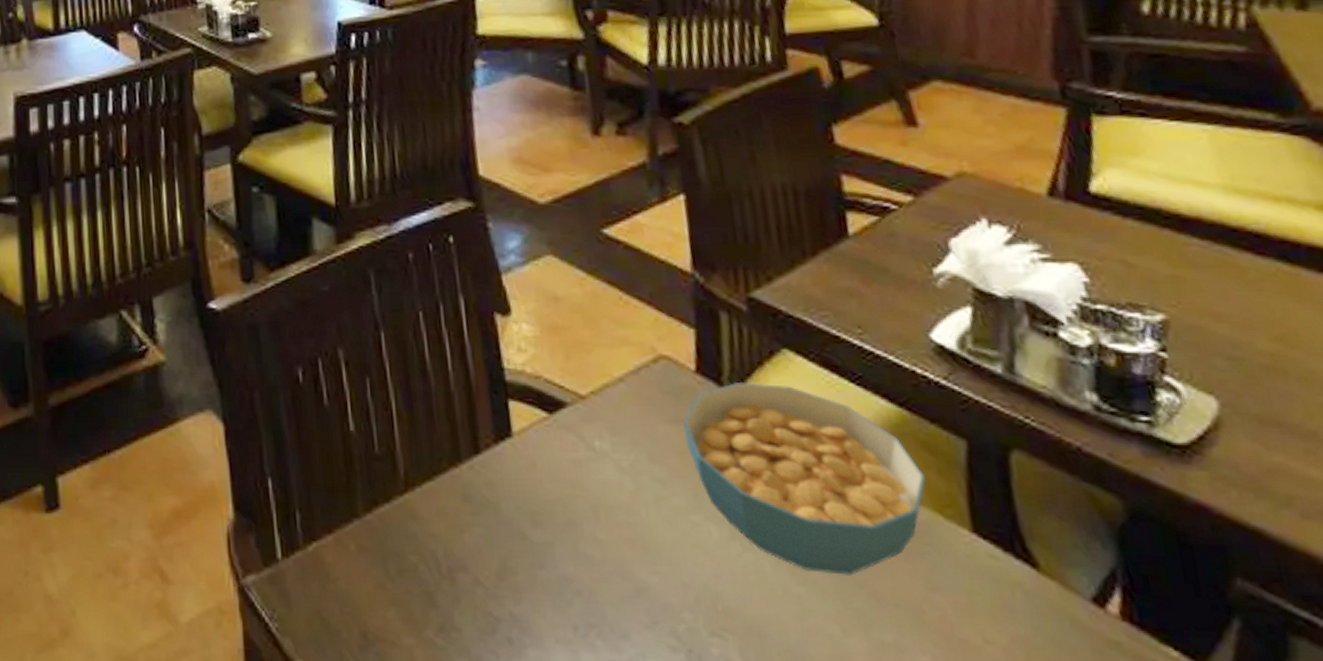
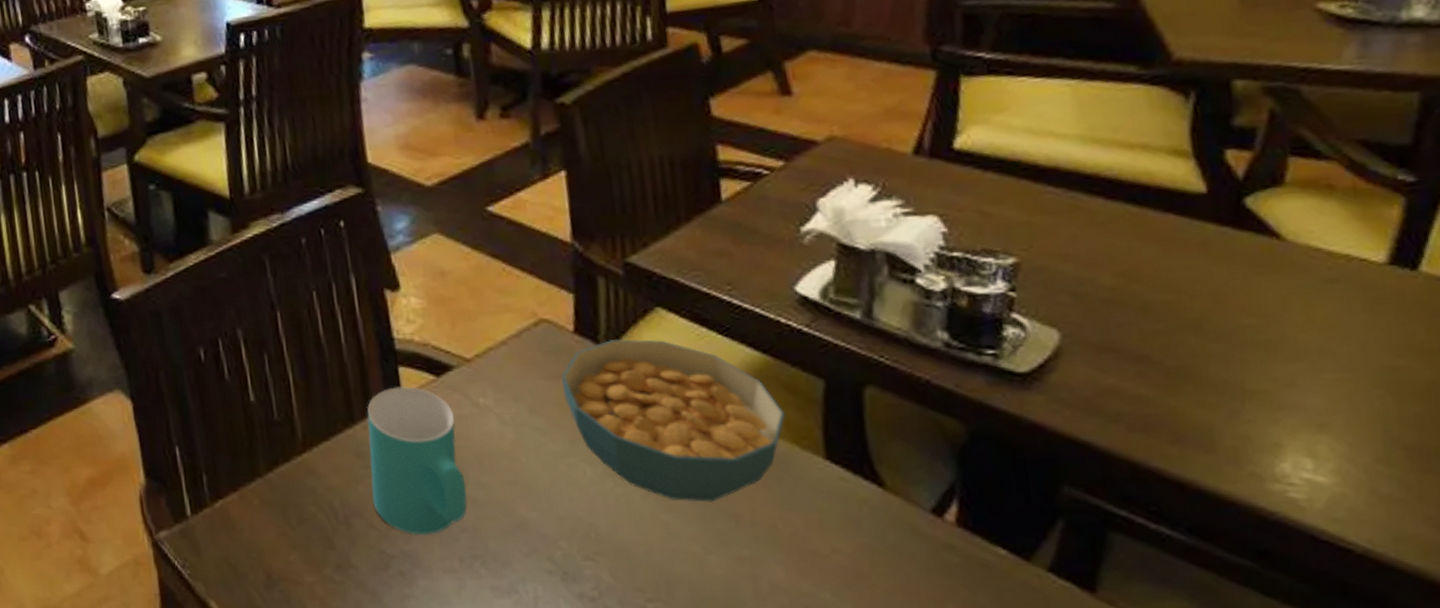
cup: none [474,423,582,597] -> present [367,386,467,535]

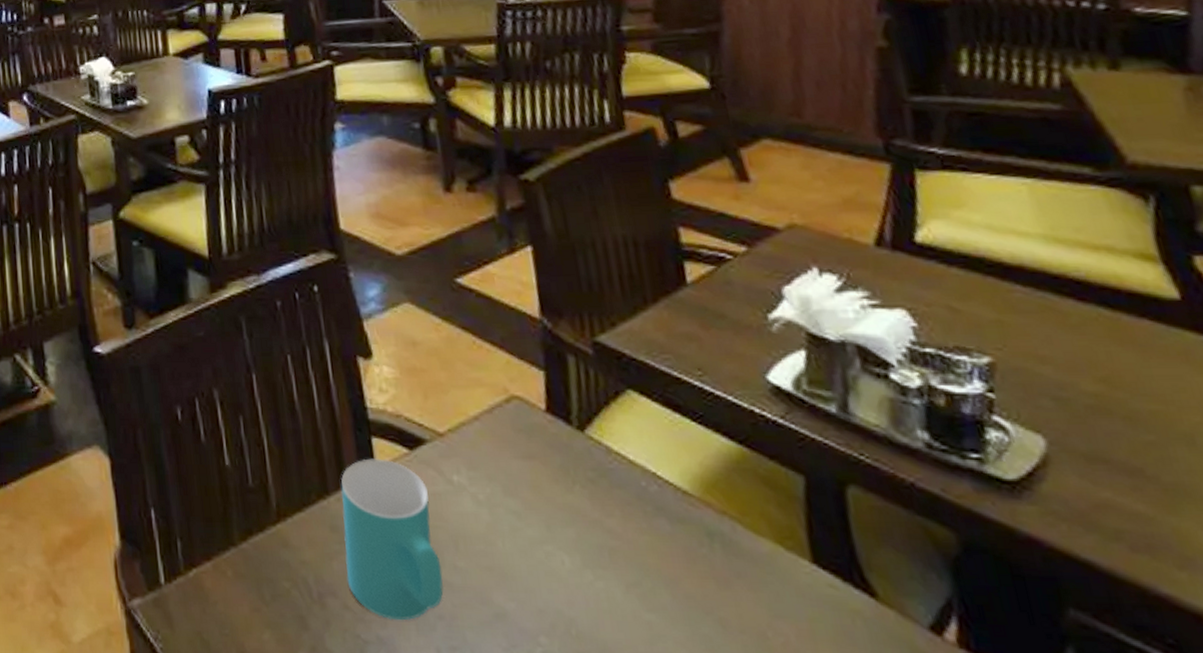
cereal bowl: present [561,339,786,502] -> none [535,421,767,603]

